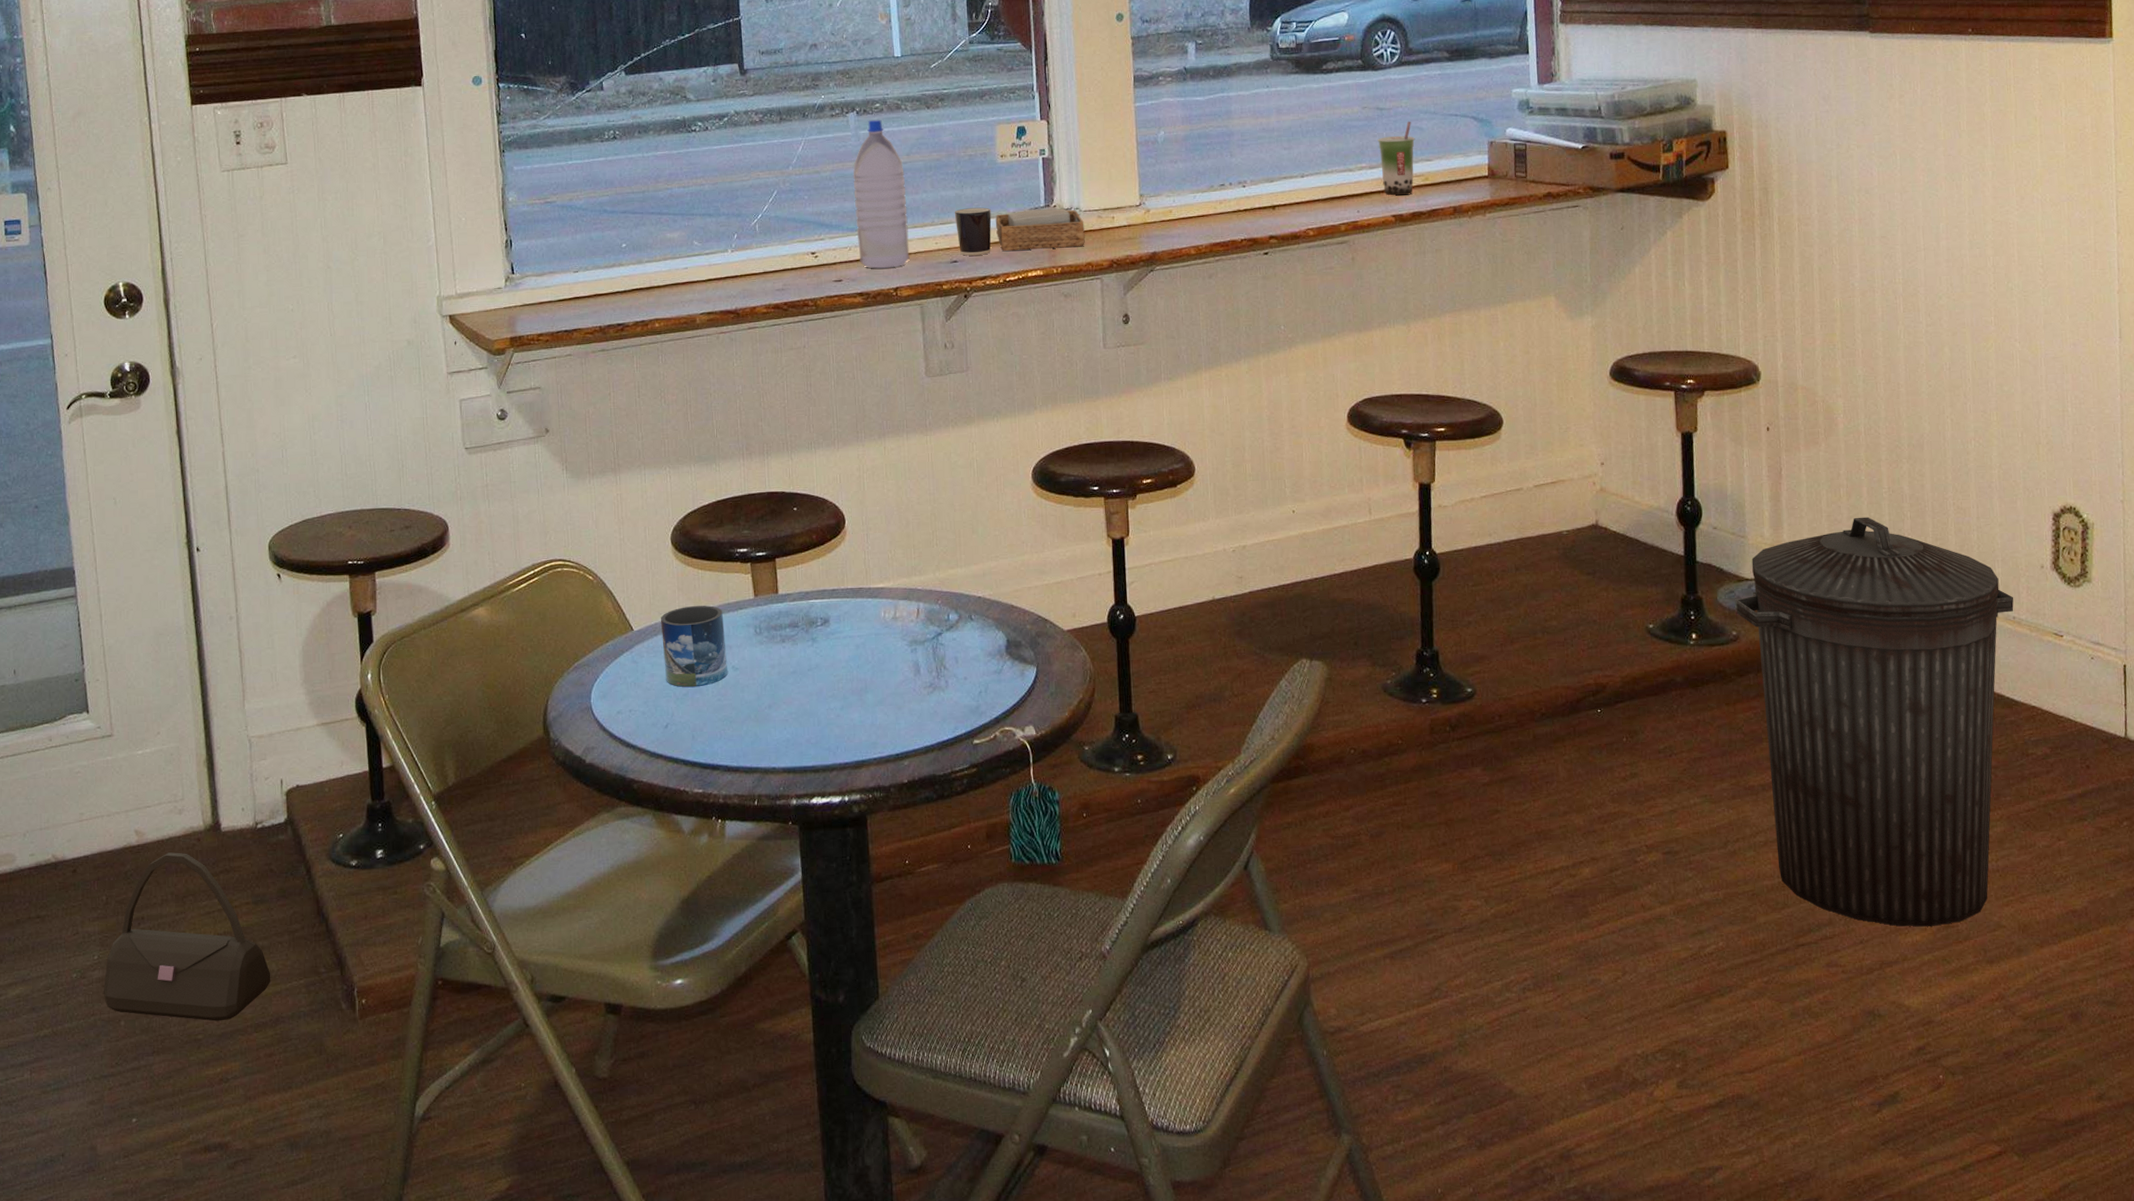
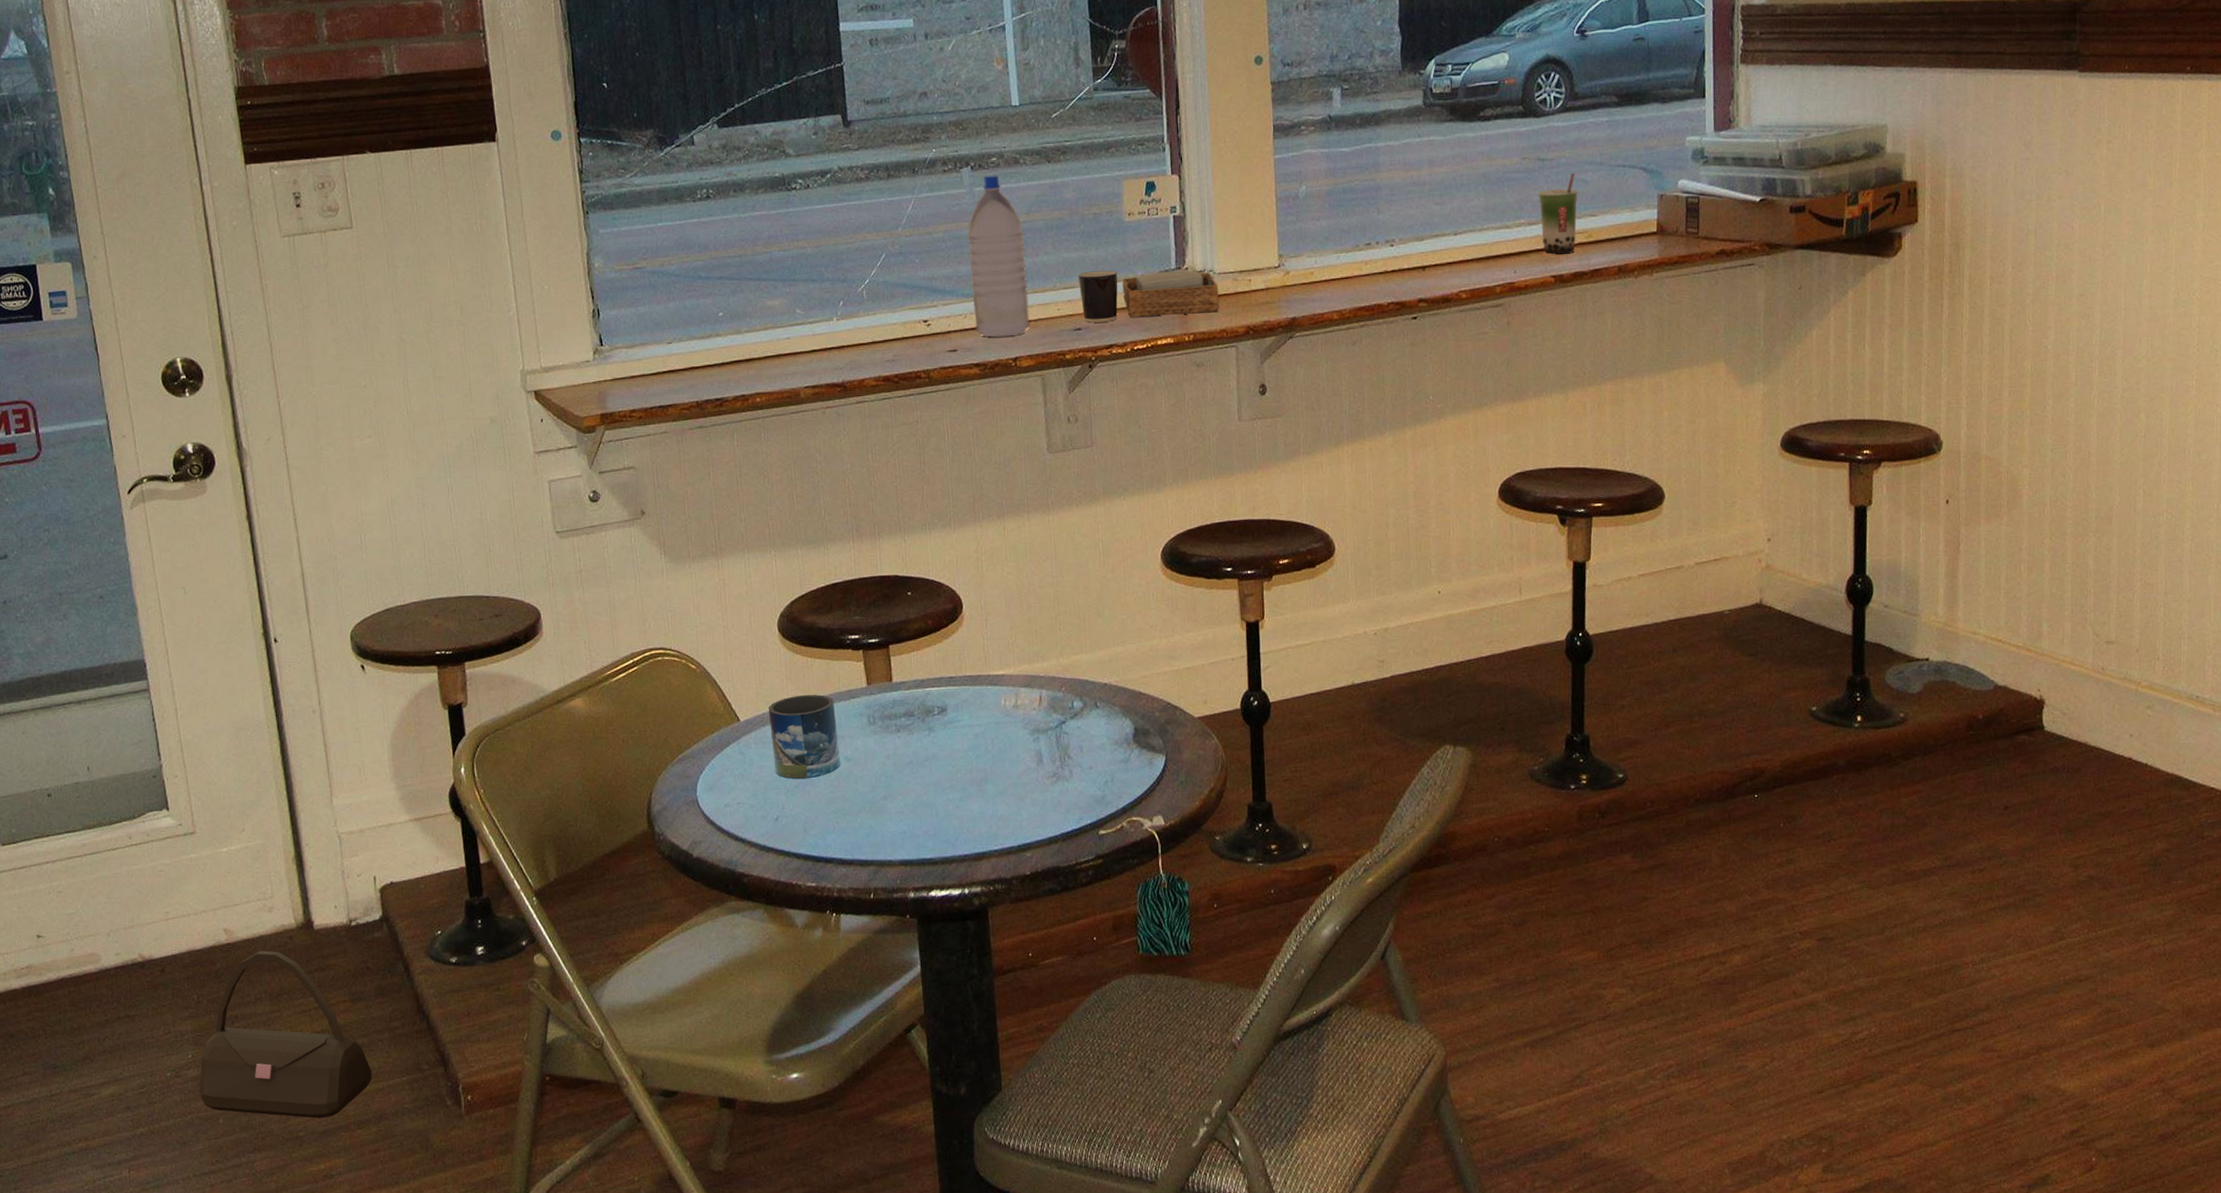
trash can: present [1736,517,2014,927] -> none [1905,593,2199,1011]

